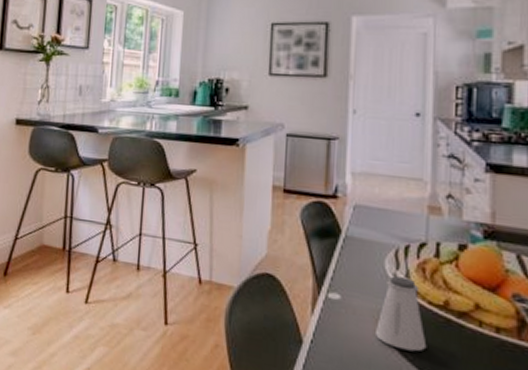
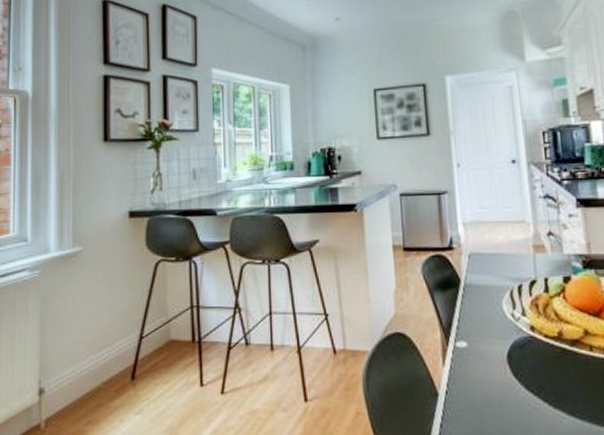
saltshaker: present [376,276,427,352] -> none [502,316,549,385]

